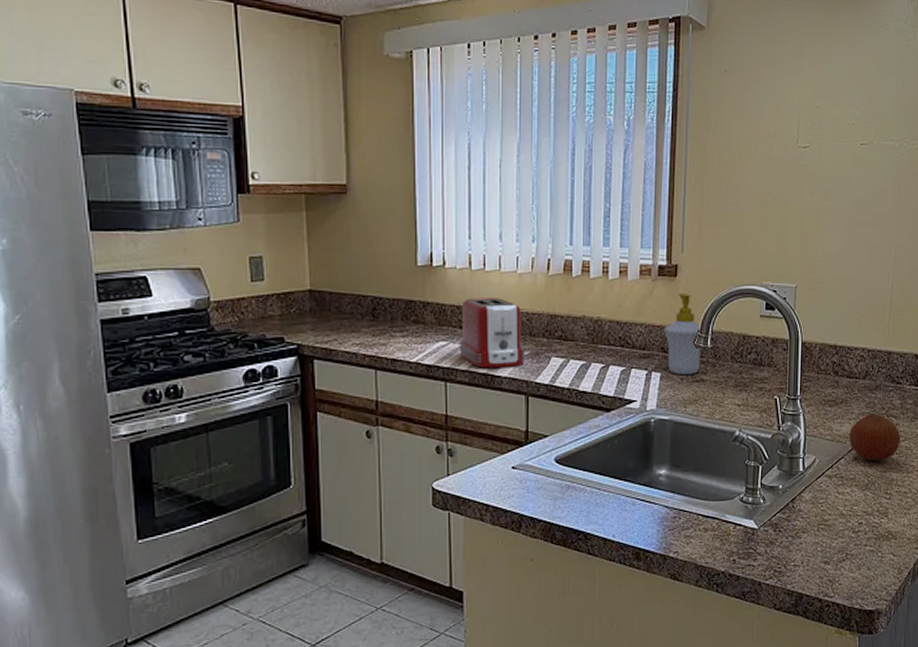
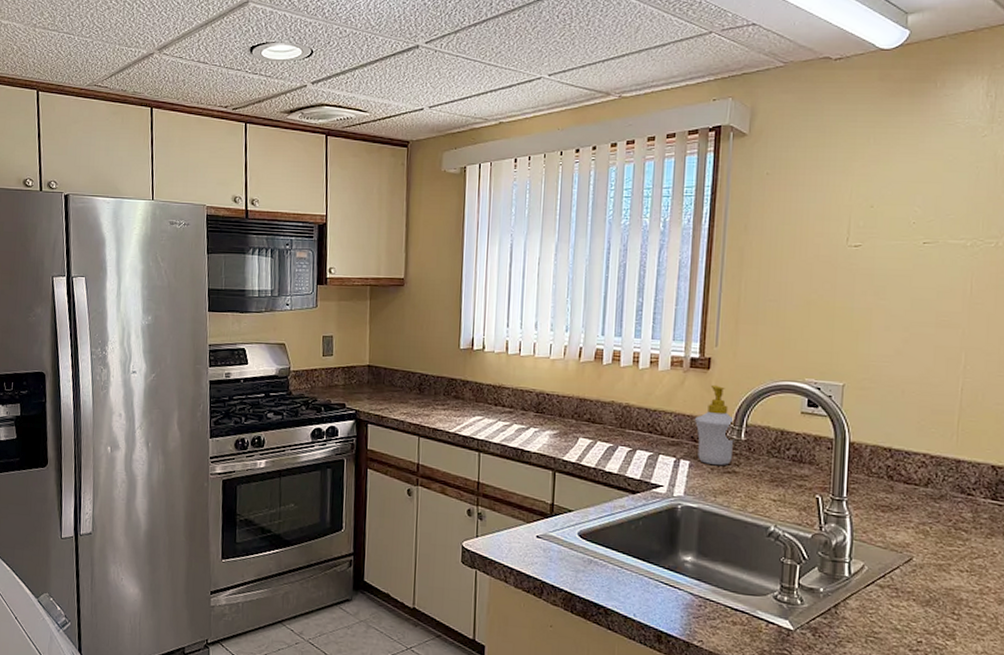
toaster: present [459,298,526,368] -> none [493,379,555,444]
fruit: present [849,413,901,461] -> none [906,524,972,577]

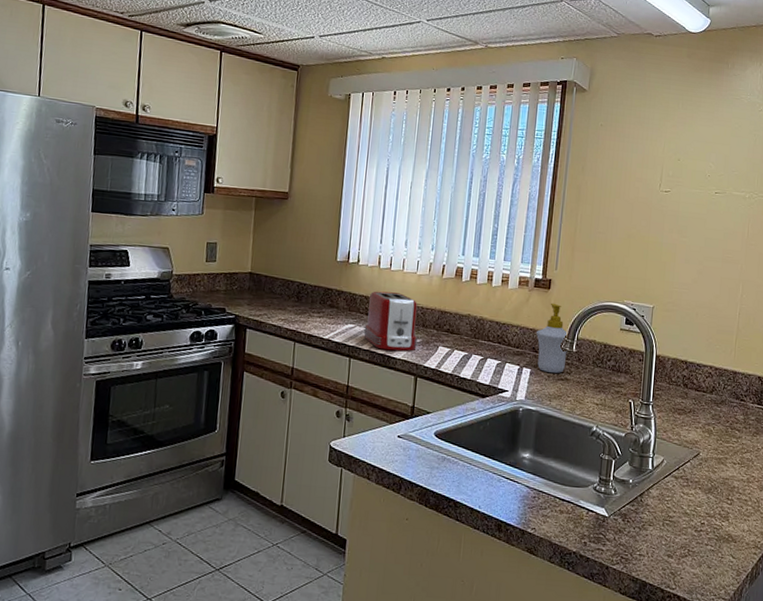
toaster: none [493,379,555,444] -> present [363,291,419,352]

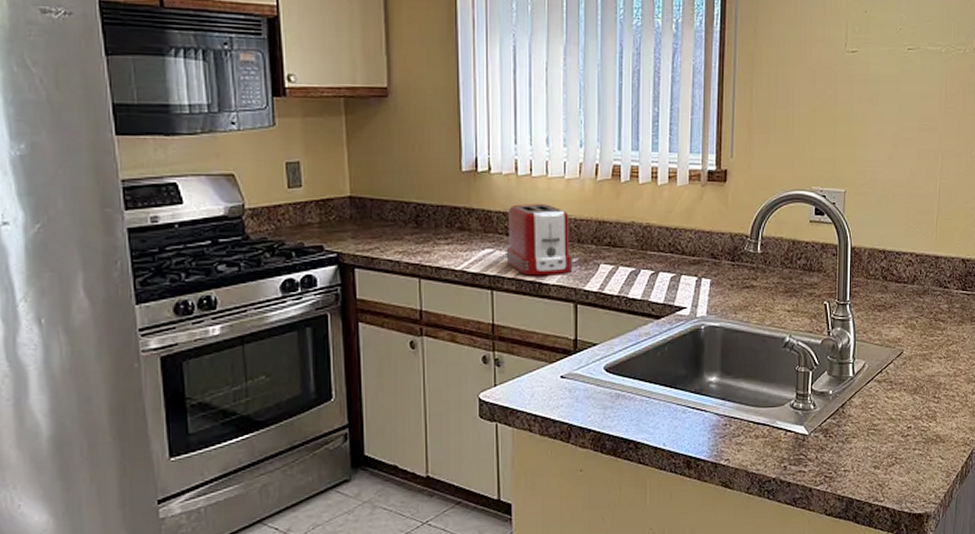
soap bottle: present [536,303,569,373] -> none [714,198,752,280]

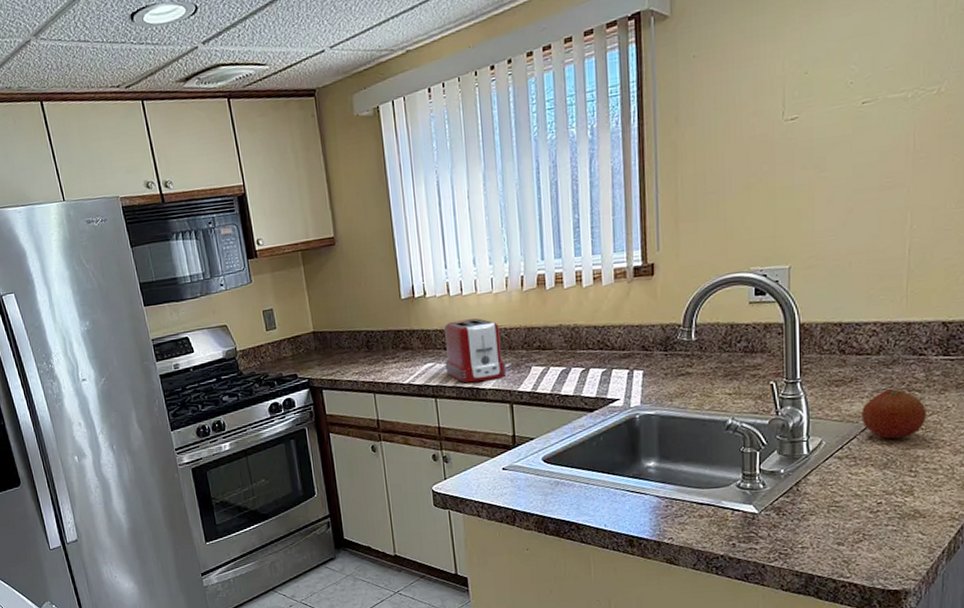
fruit: none [898,318,948,365] -> present [862,389,927,439]

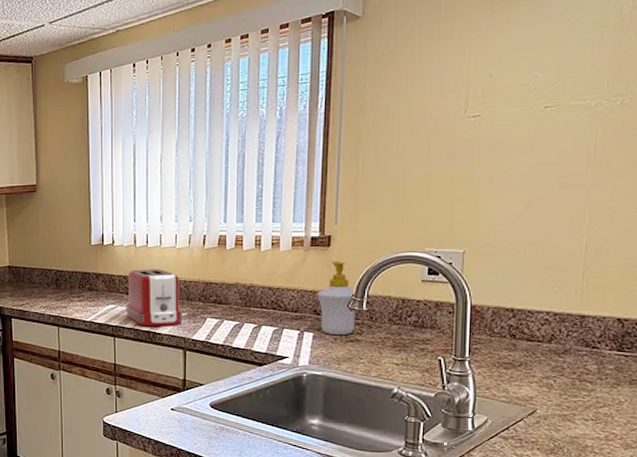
soap bottle: none [644,290,685,370] -> present [317,260,357,335]
fruit: present [862,389,927,439] -> none [530,377,598,426]

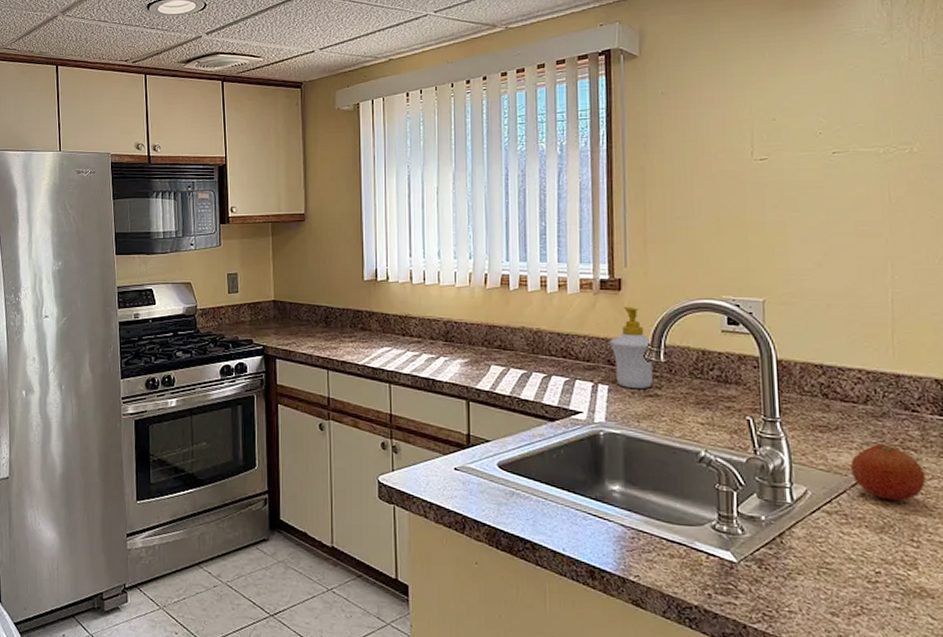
toaster: present [126,269,184,327] -> none [402,309,466,374]
fruit: none [530,377,598,426] -> present [851,444,926,500]

